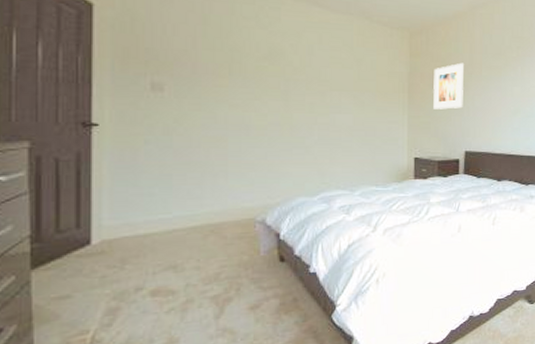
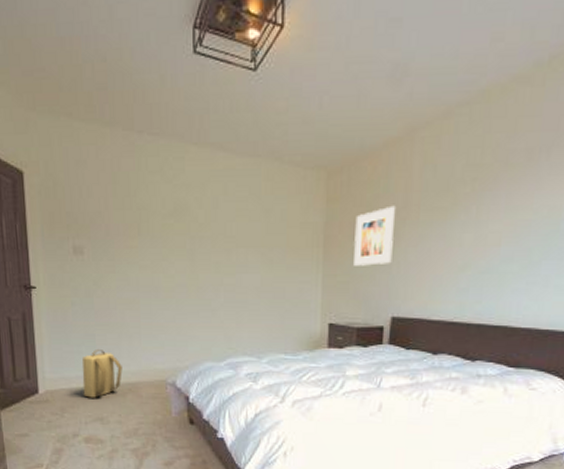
backpack: none [152,190,204,244] -> present [82,350,123,398]

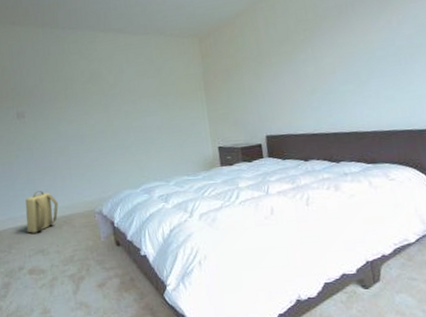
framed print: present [354,205,397,266] -> none [225,54,258,101]

